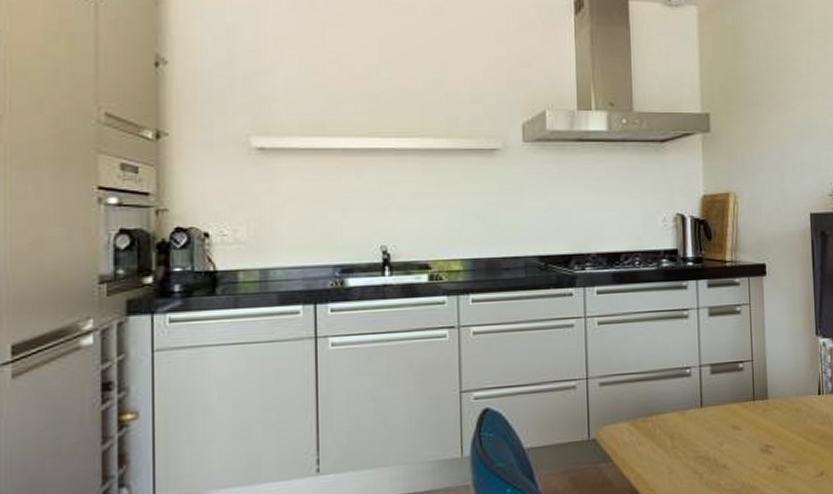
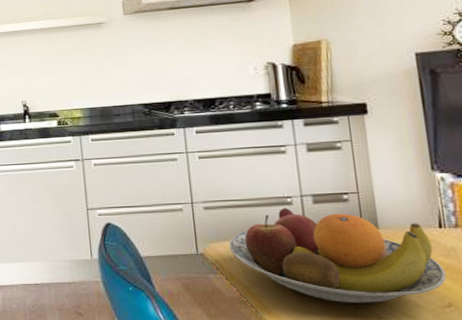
fruit bowl: none [623,379,821,483] -> present [228,207,447,304]

